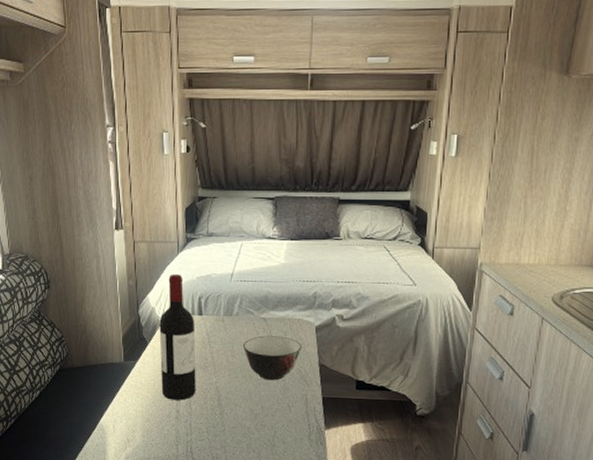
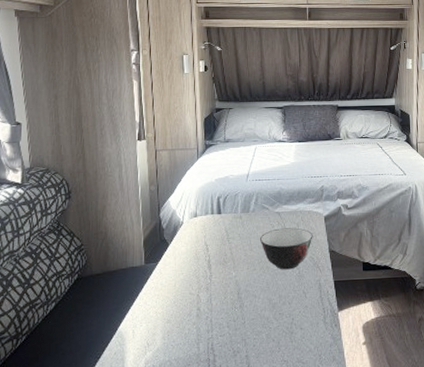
wine bottle: present [159,274,196,401] -> none [180,177,216,298]

